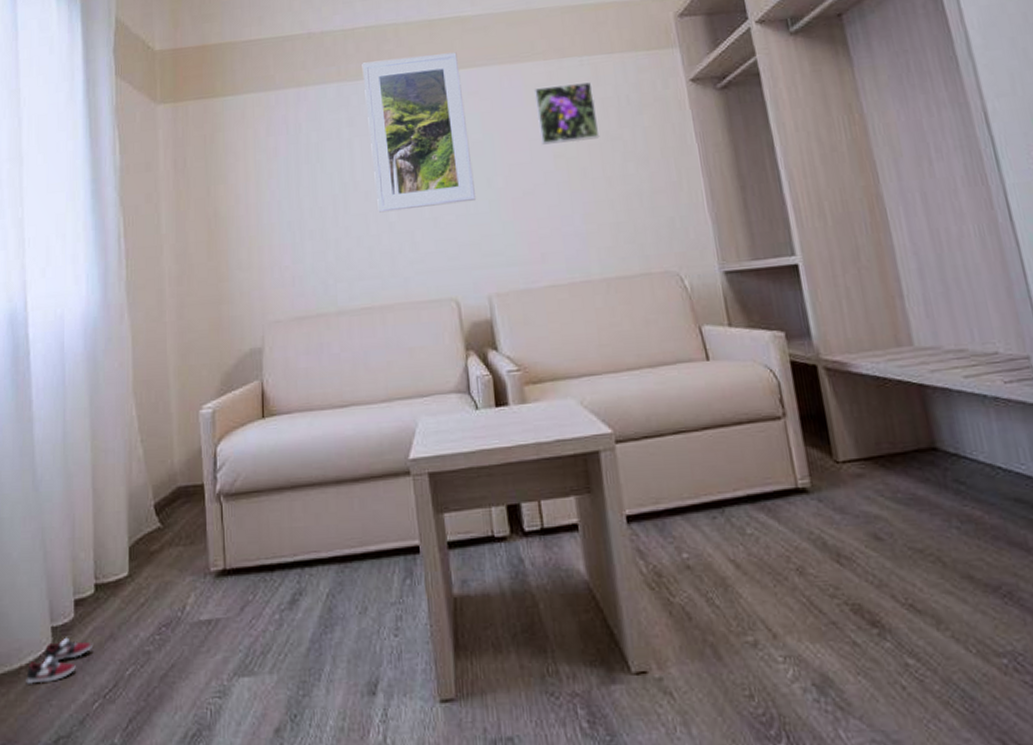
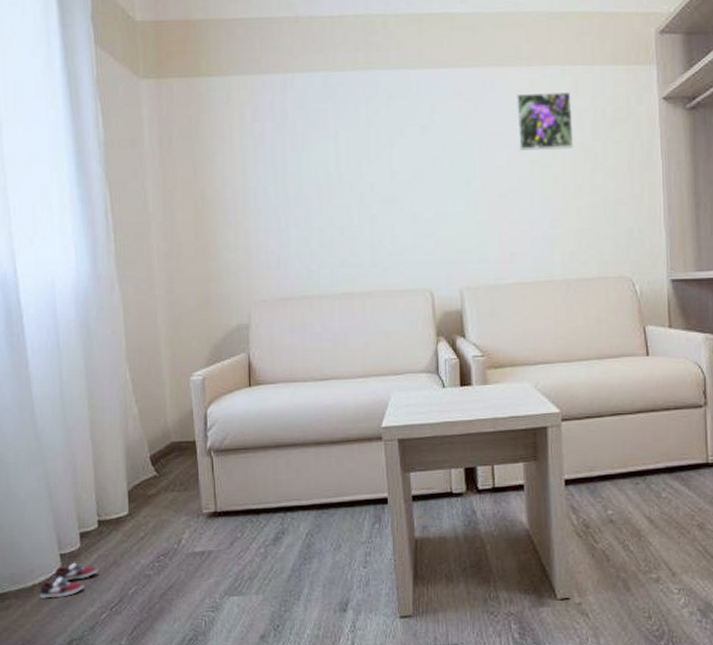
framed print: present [362,52,477,213] -> none [349,50,455,205]

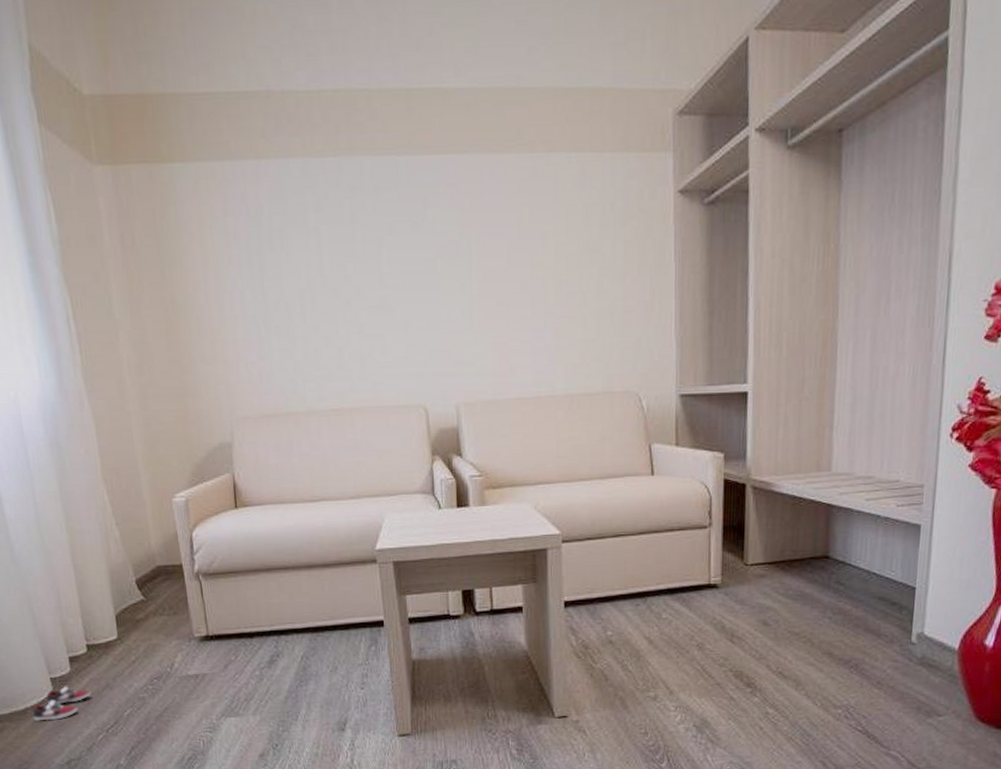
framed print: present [515,92,574,151] -> none [516,184,580,251]

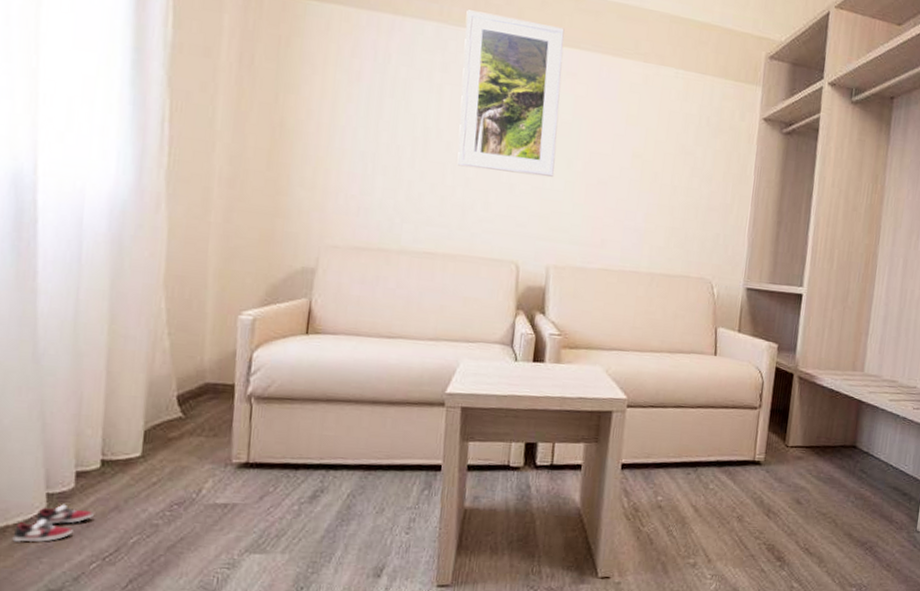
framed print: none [329,133,450,312] -> present [457,9,565,178]

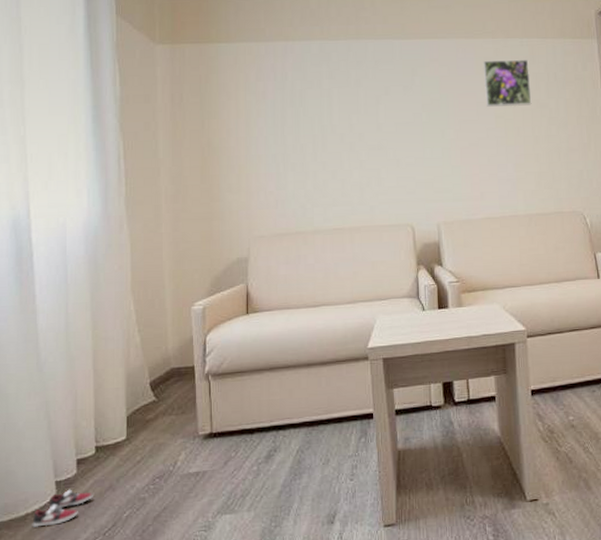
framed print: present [457,9,565,178] -> none [342,24,432,152]
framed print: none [624,87,681,149] -> present [483,60,532,107]

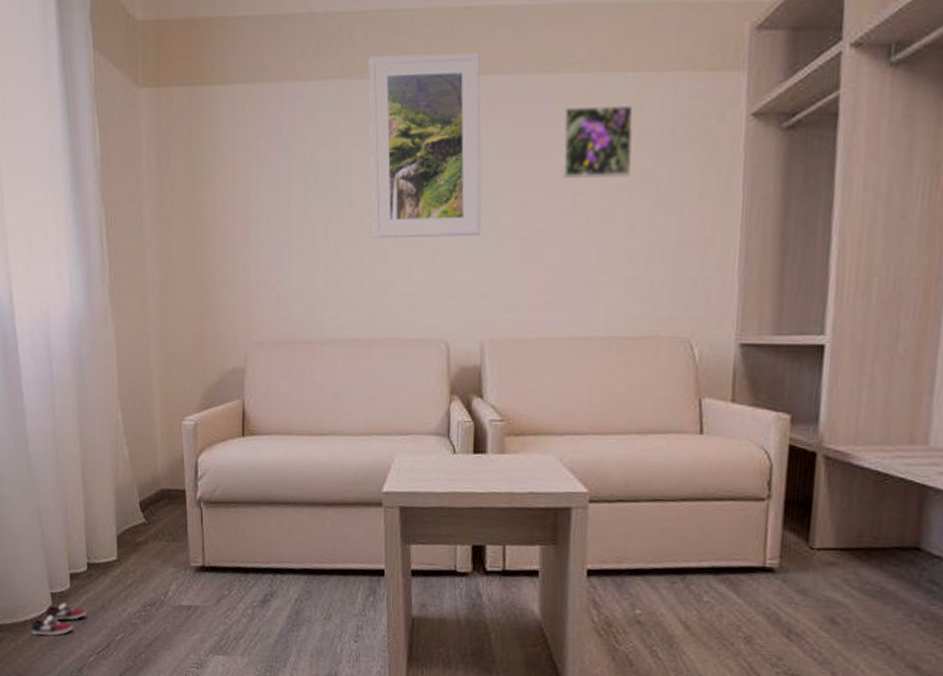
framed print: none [342,24,432,152] -> present [368,53,482,239]

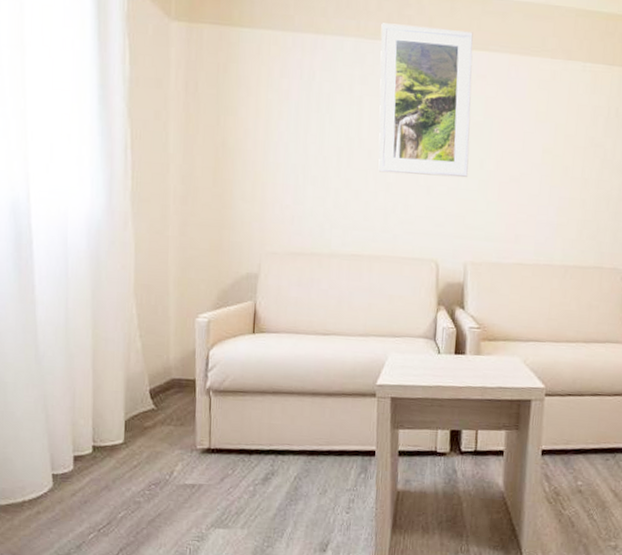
sneaker: present [31,602,87,636] -> none [29,483,89,516]
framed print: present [562,106,634,179] -> none [534,84,589,143]

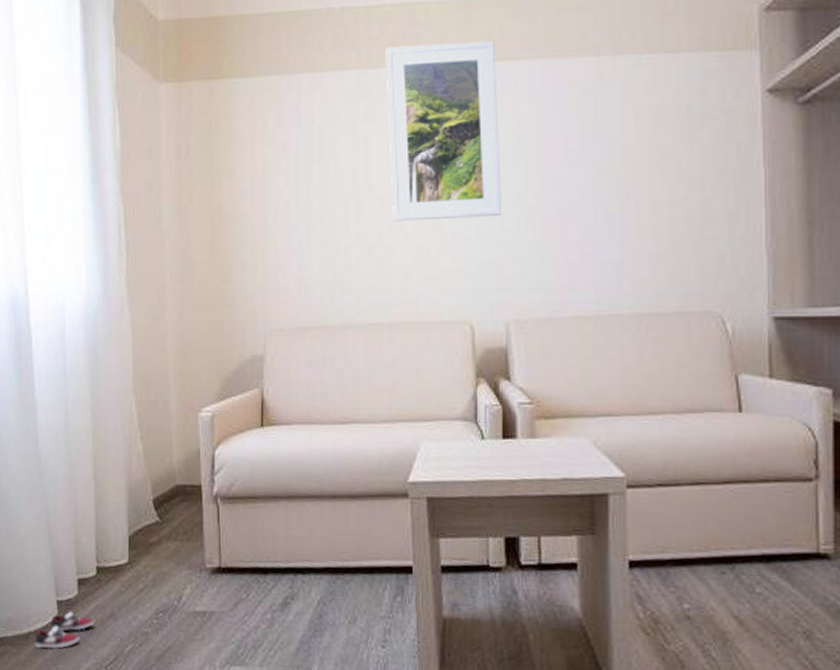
sneaker: none [29,483,89,516] -> present [34,611,95,649]

